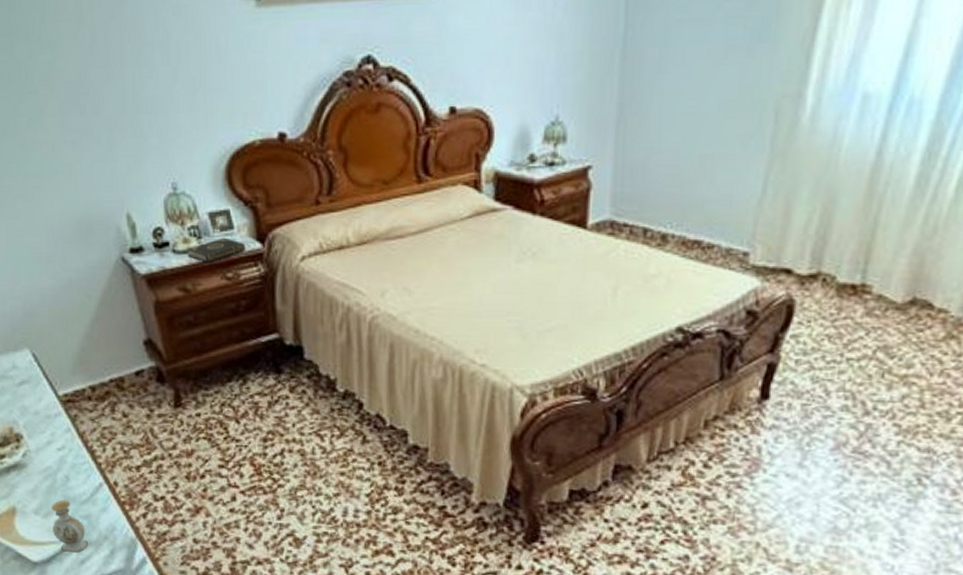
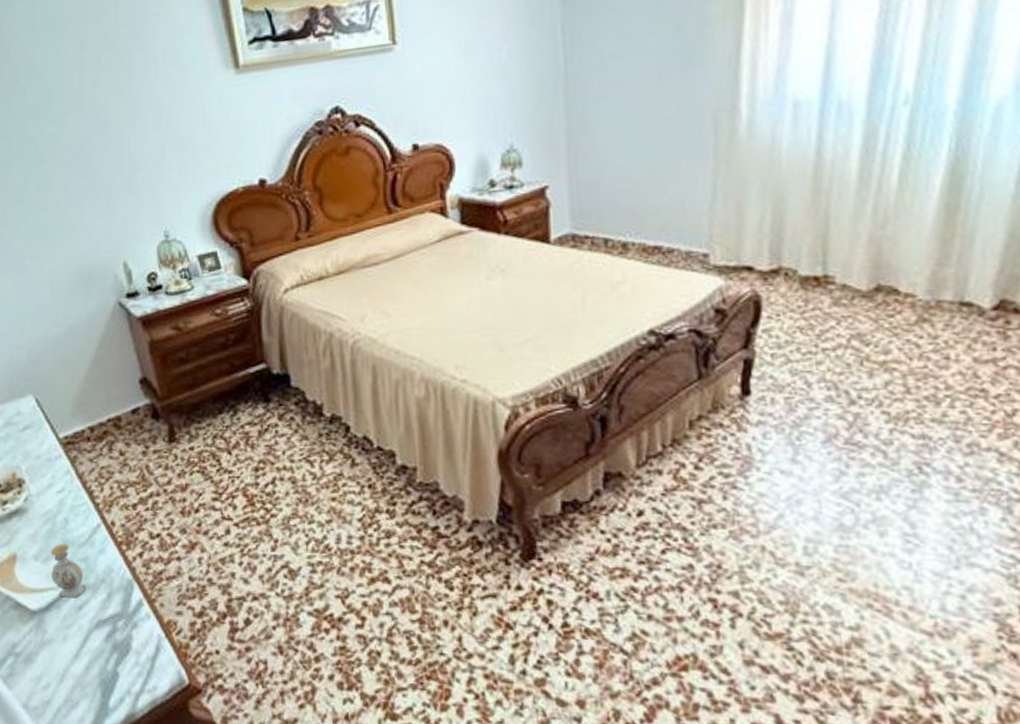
book: present [187,237,246,263] -> none [178,277,233,302]

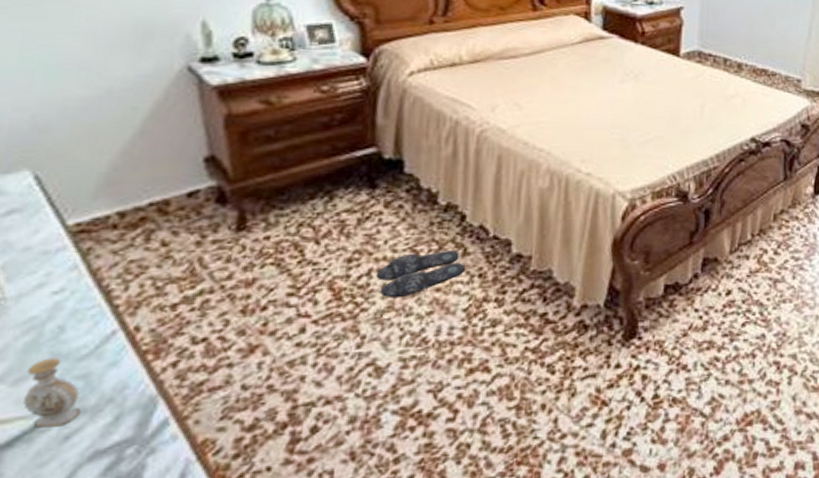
slippers: none [280,460,355,505] -> present [376,249,465,297]

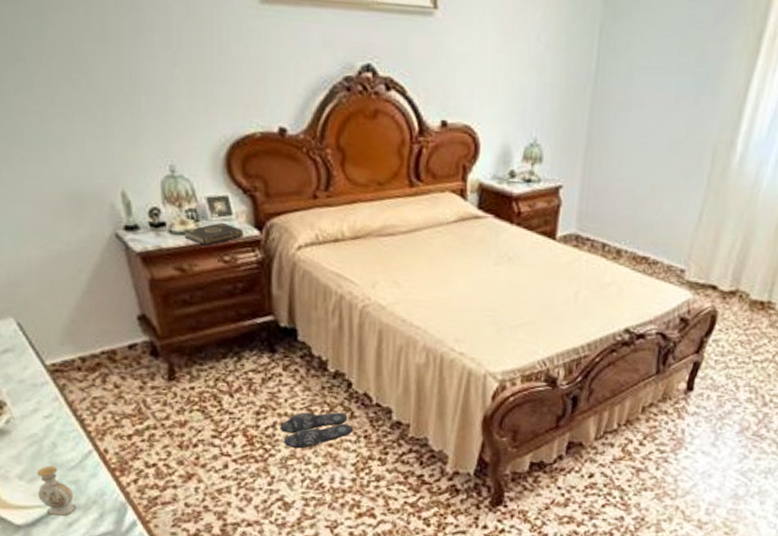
book: none [275,50,347,75] -> present [184,222,244,246]

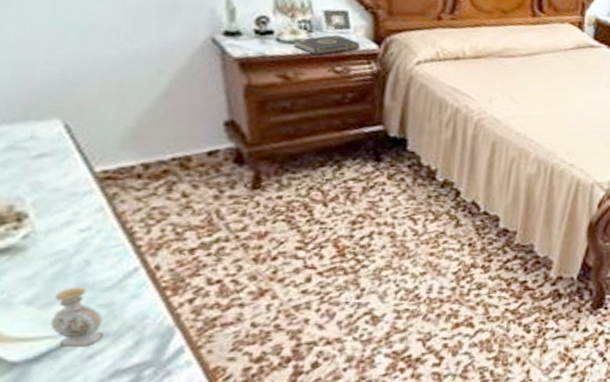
slippers: present [280,412,352,448] -> none [377,220,457,258]

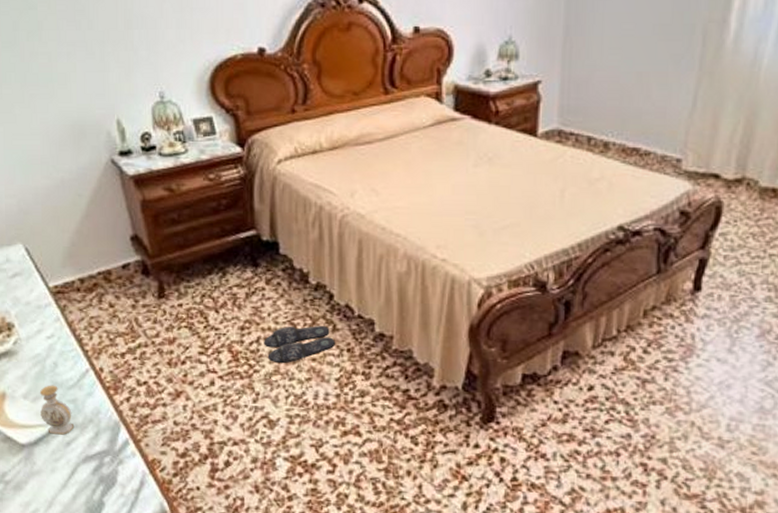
book: present [293,34,361,56] -> none [172,142,227,165]
slippers: none [377,220,457,258] -> present [264,325,335,363]

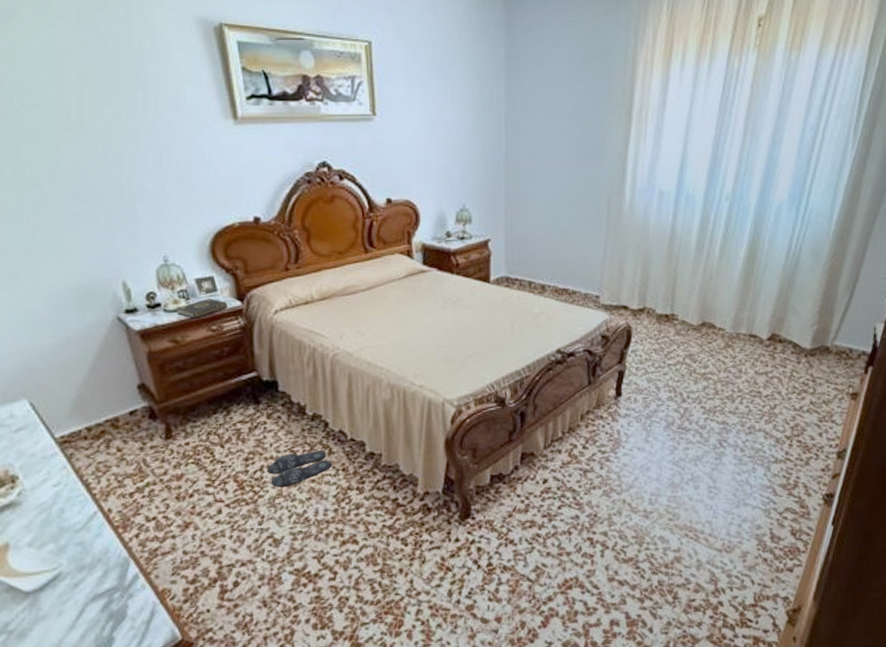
perfume bottle: present [39,385,75,435] -> none [45,530,83,578]
book: none [172,142,227,165] -> present [177,298,228,319]

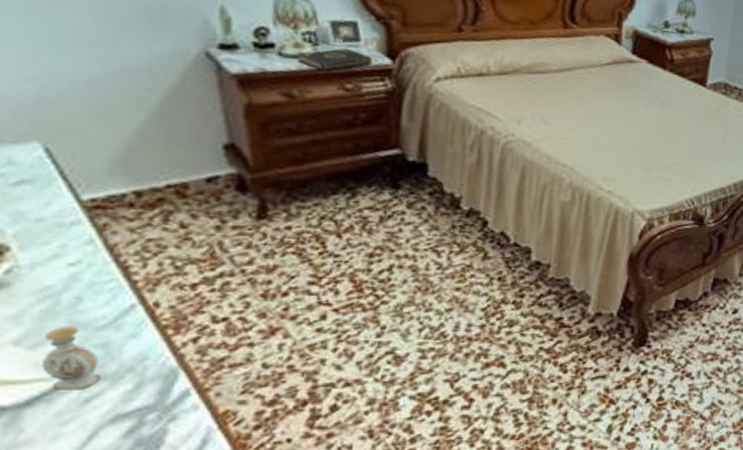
perfume bottle: none [45,530,83,578] -> present [42,326,101,390]
slippers: present [267,450,331,487] -> none [397,252,485,293]

